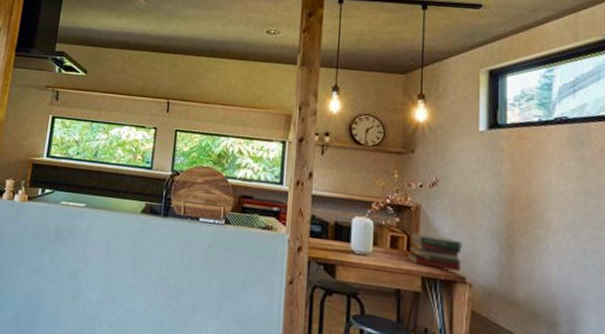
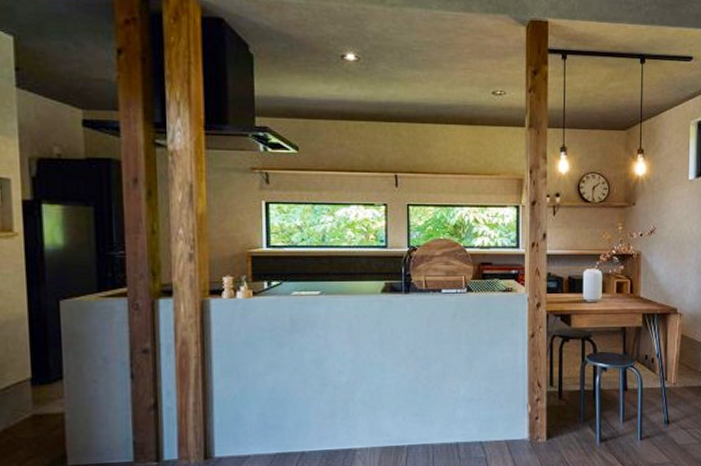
books: present [408,233,462,273] -> none [631,277,675,305]

